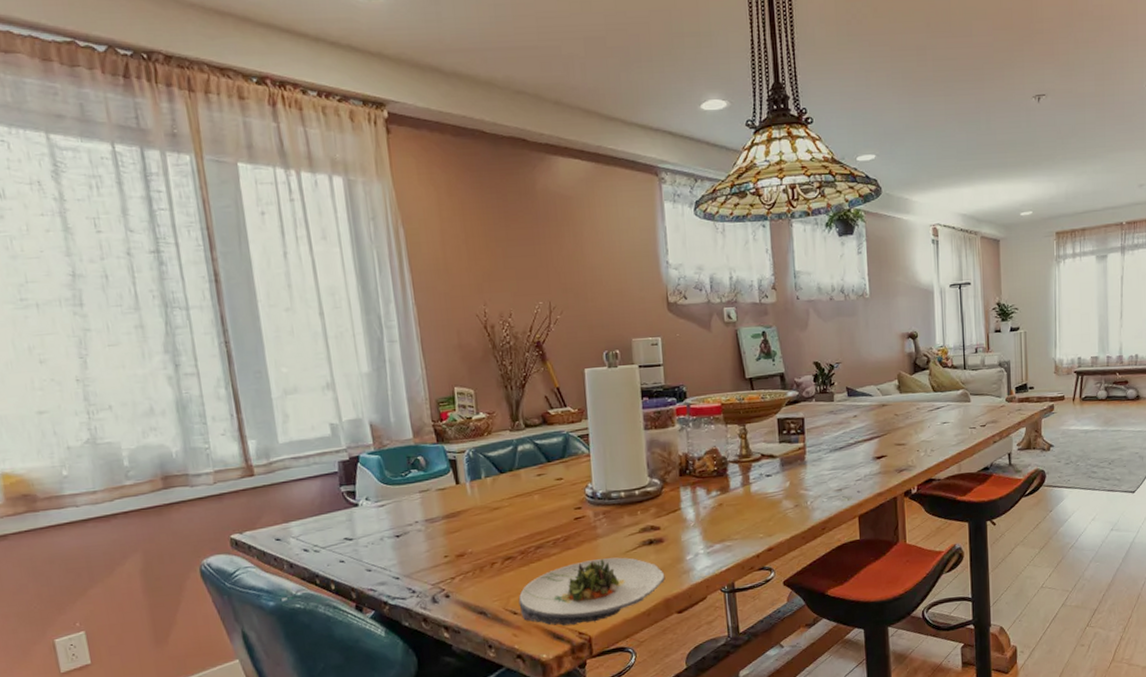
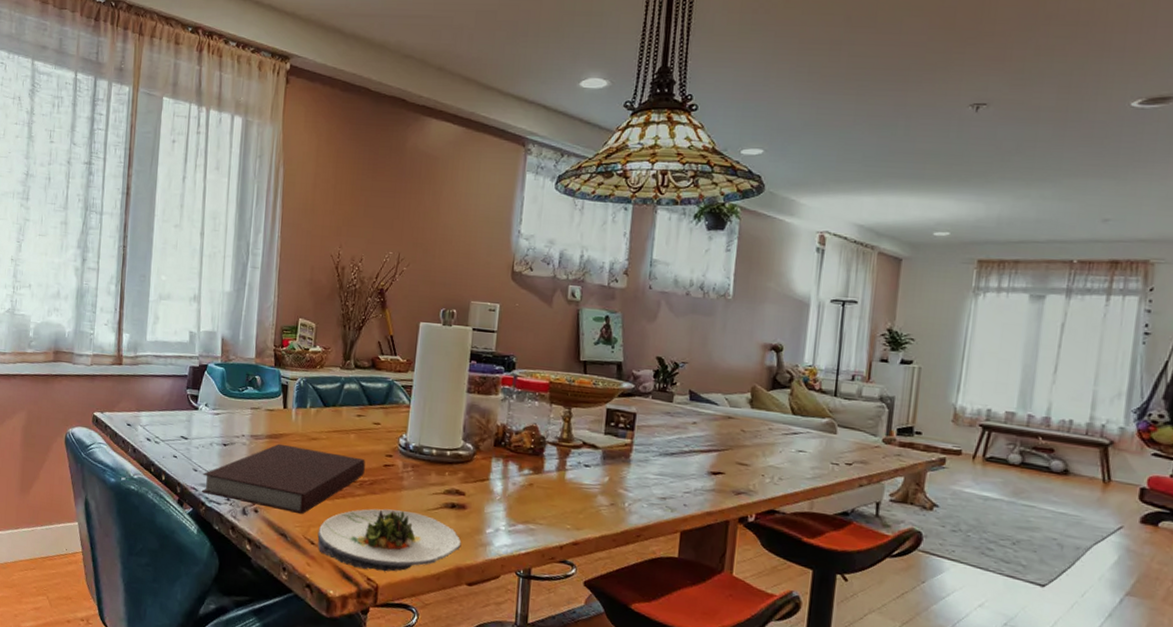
notebook: none [378,517,556,592] -> present [201,443,366,515]

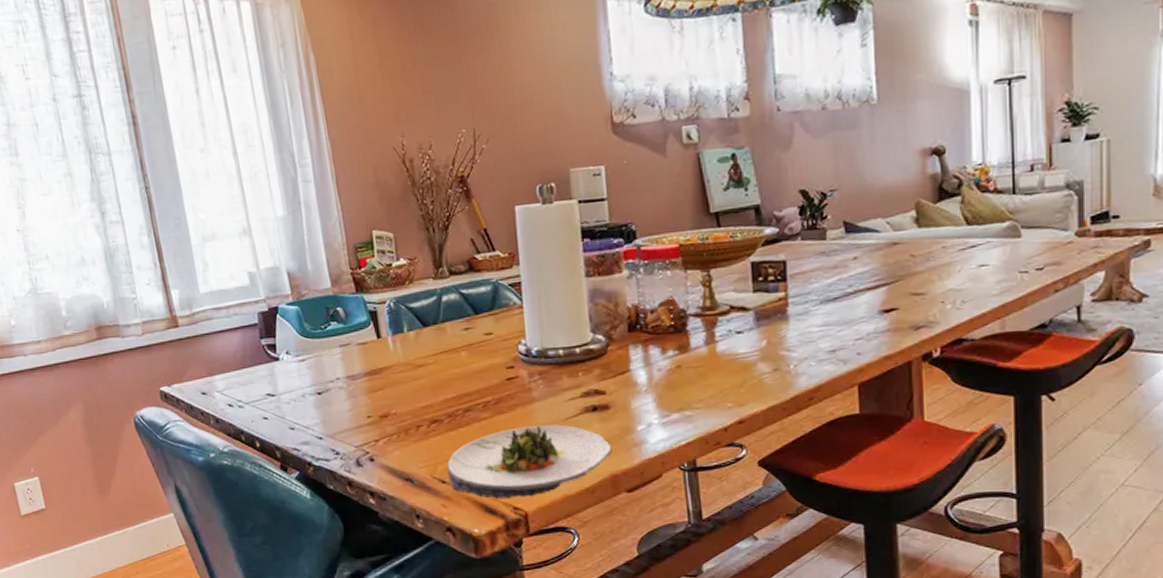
notebook: present [201,443,366,515] -> none [301,376,486,453]

